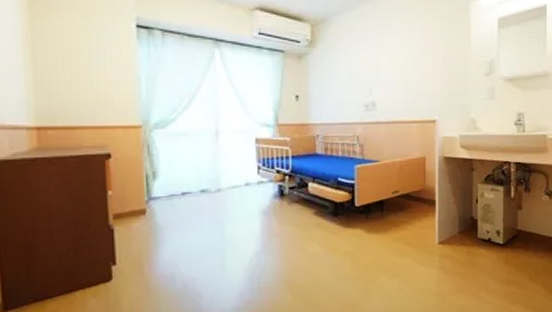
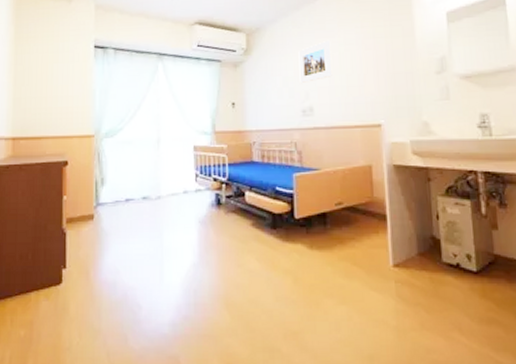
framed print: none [363,37,395,78] -> present [298,40,333,83]

